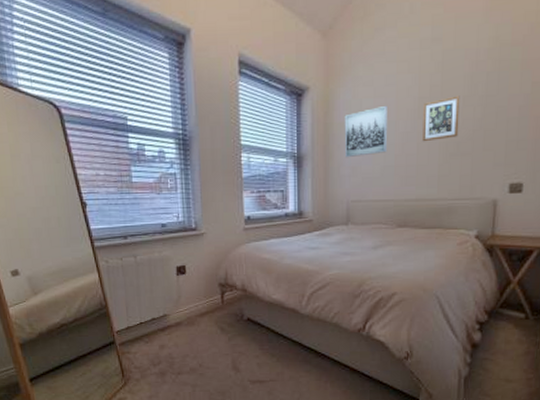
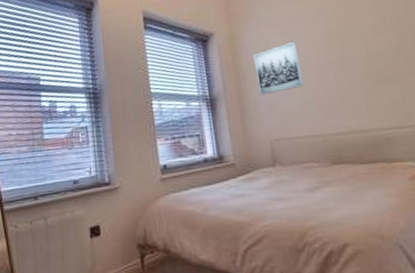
picture frame: present [422,95,460,142] -> none [332,25,378,73]

